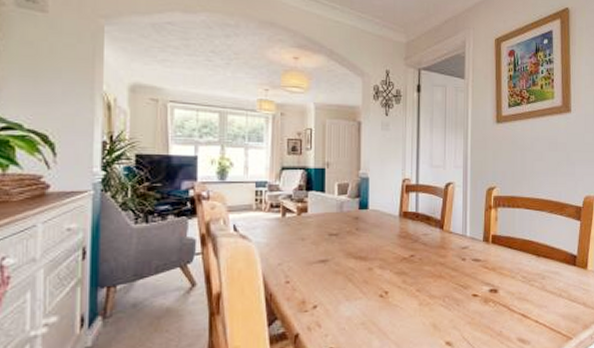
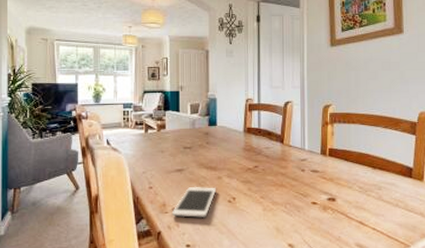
cell phone: none [313,279,367,317] -> present [172,186,217,219]

